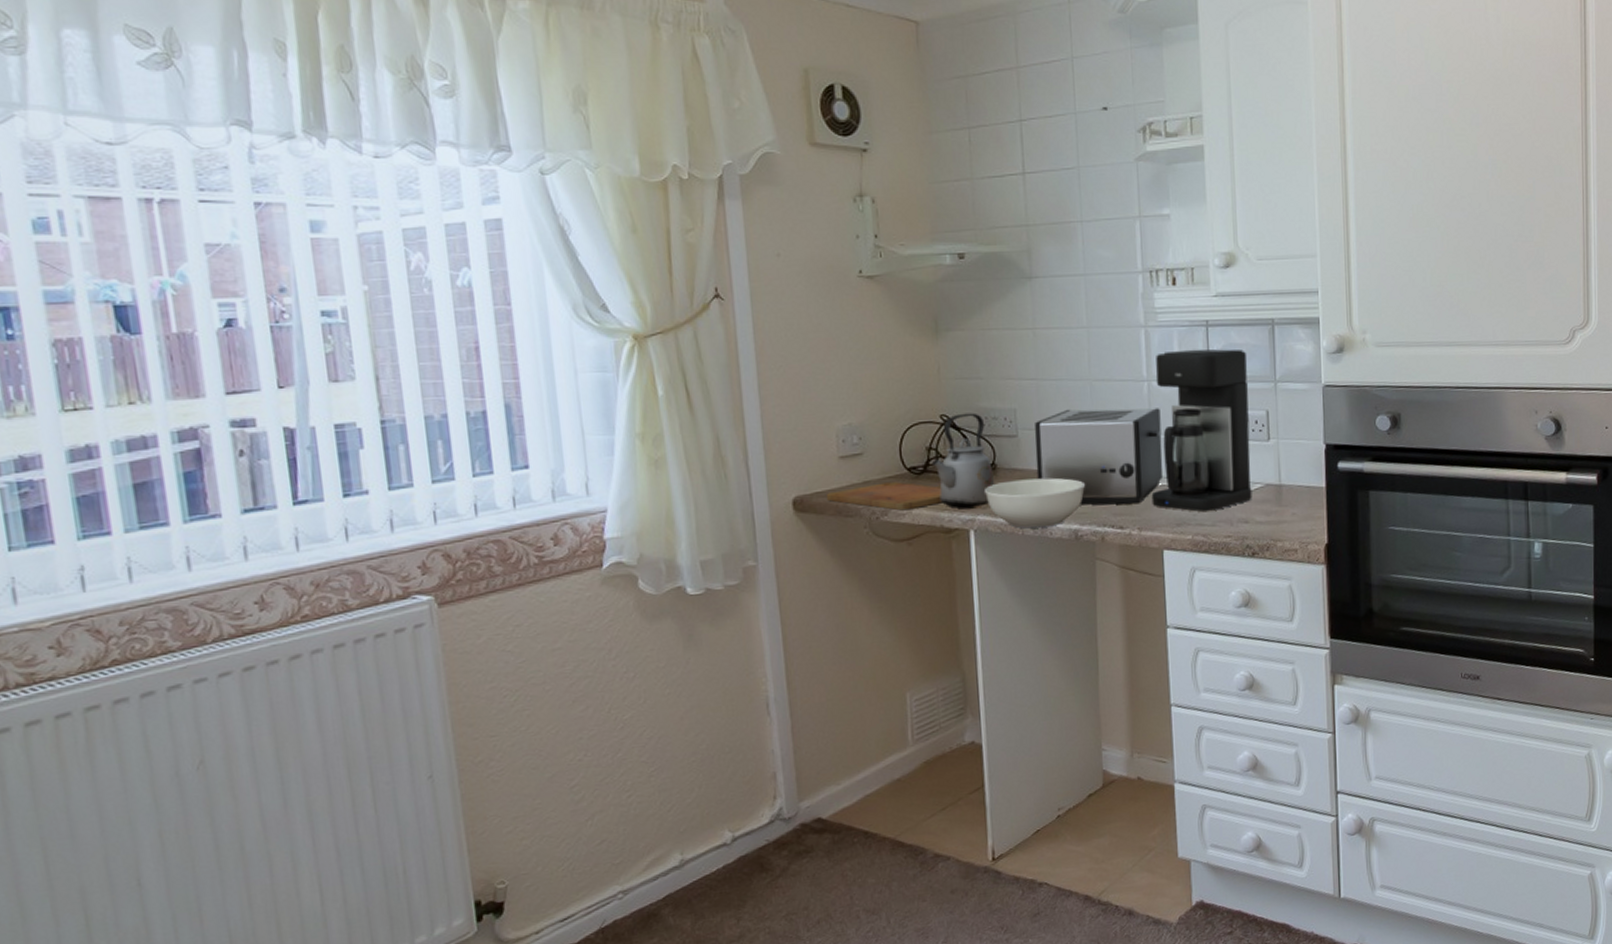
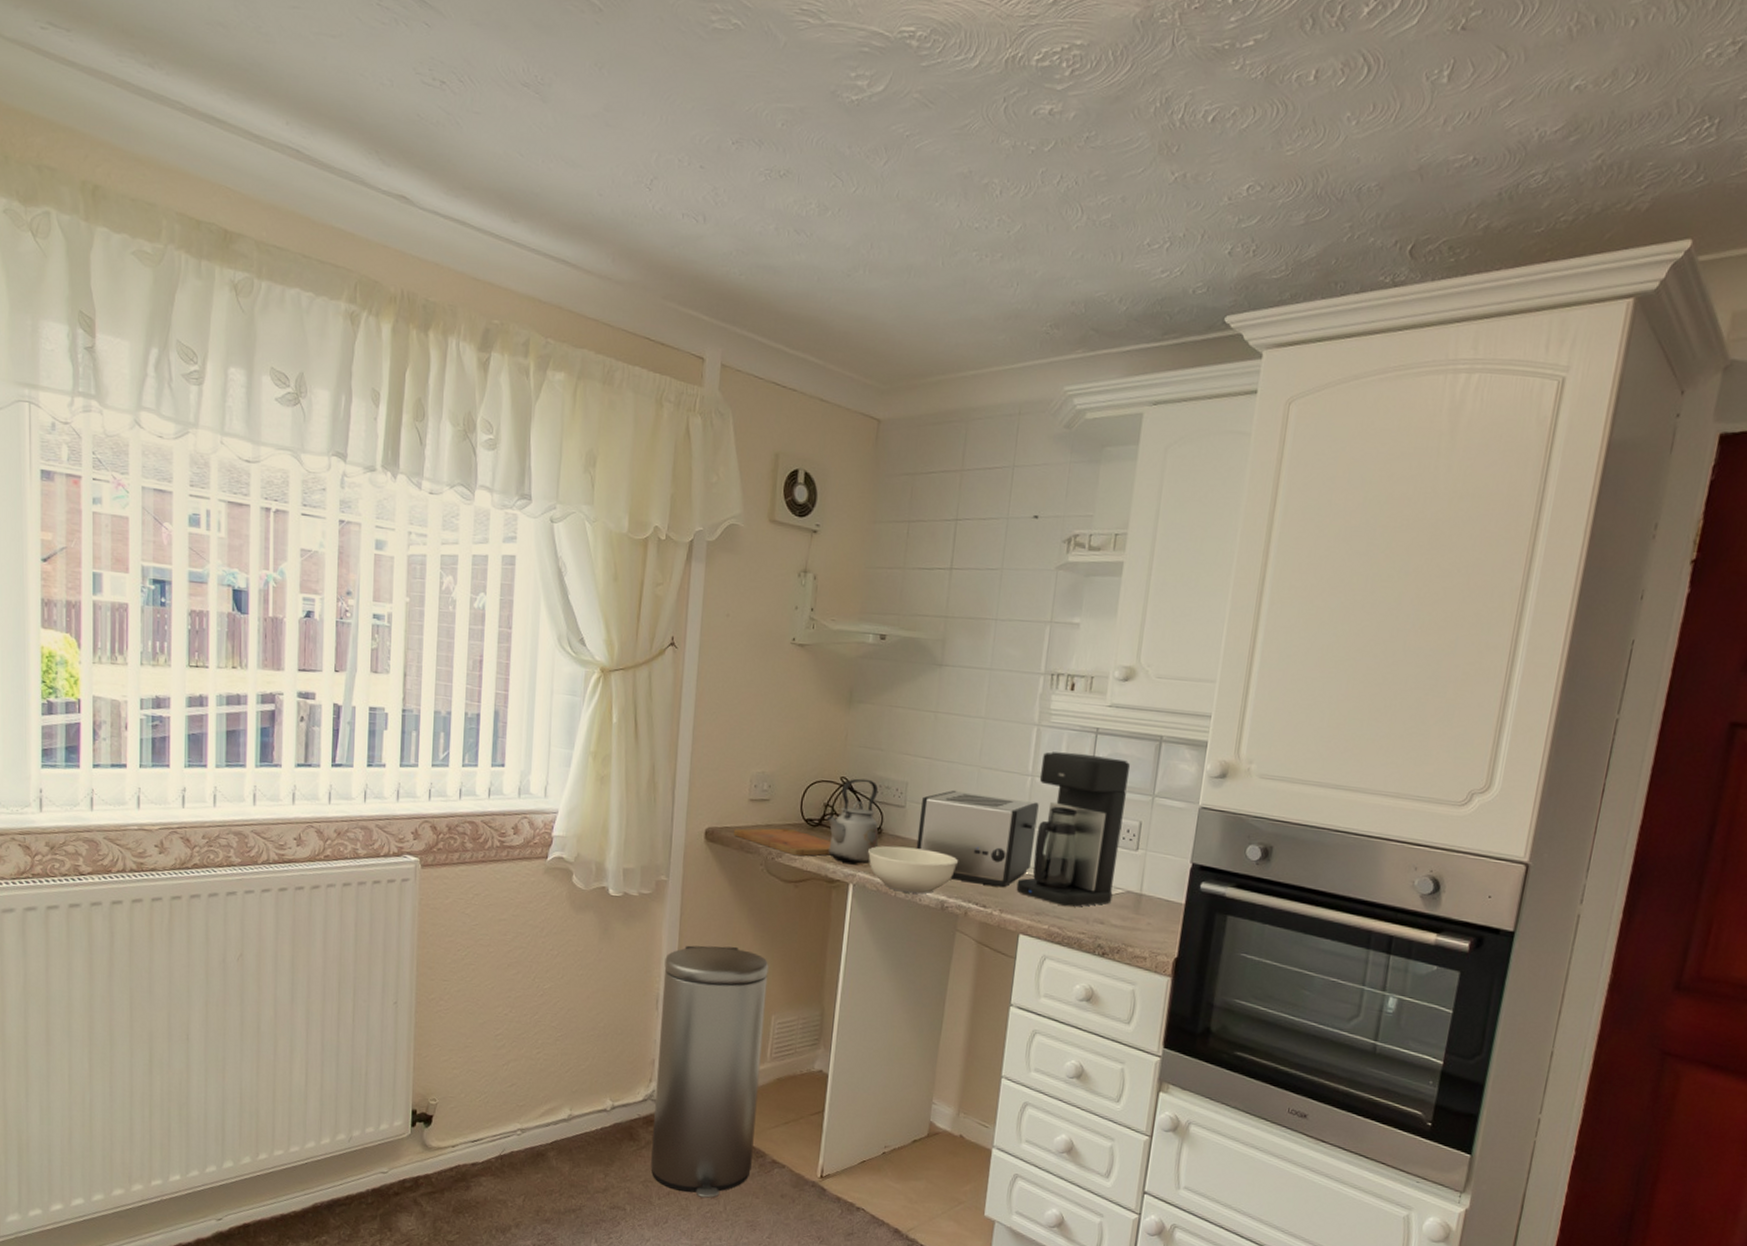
pedal bin: none [768,625,912,918] -> present [651,945,769,1199]

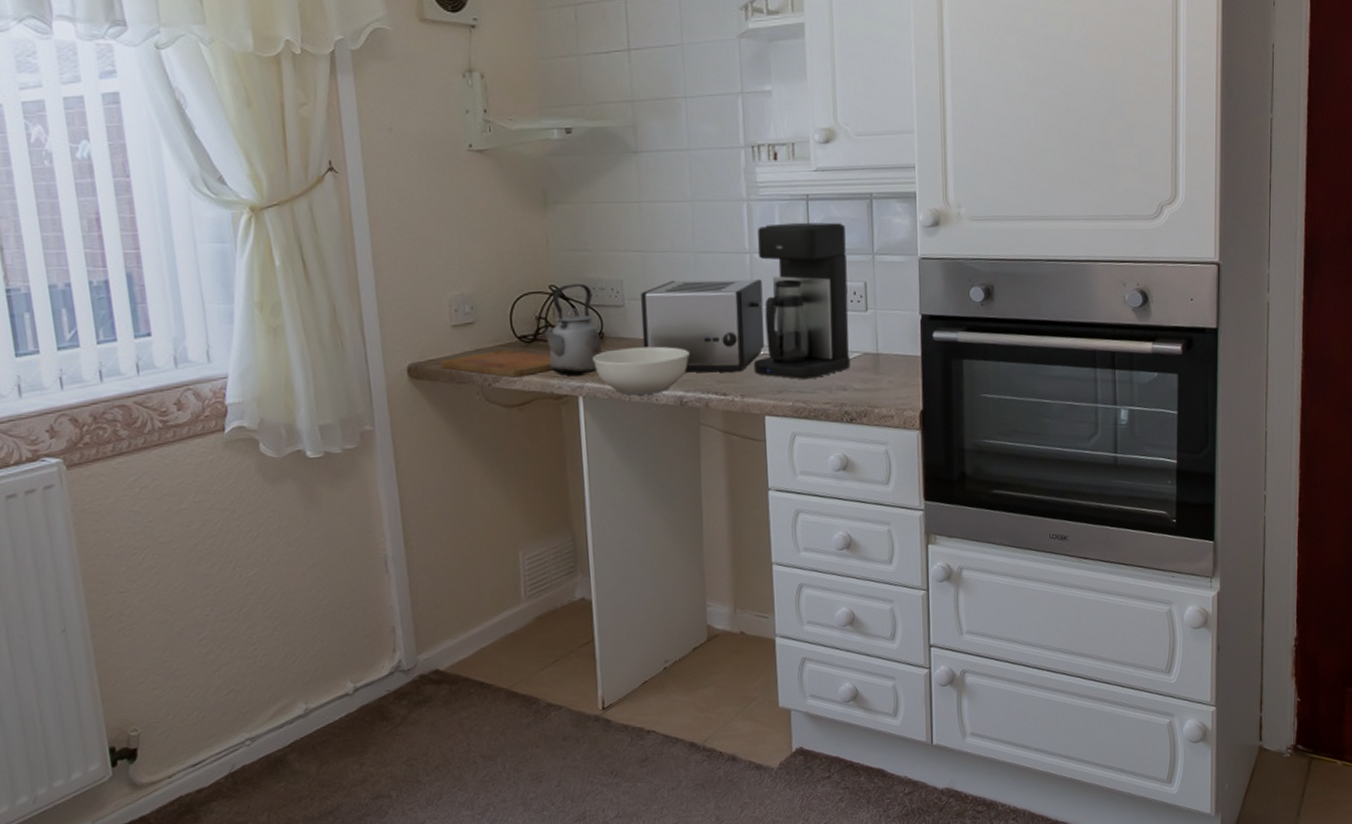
pedal bin: present [651,945,769,1199] -> none [386,487,526,763]

